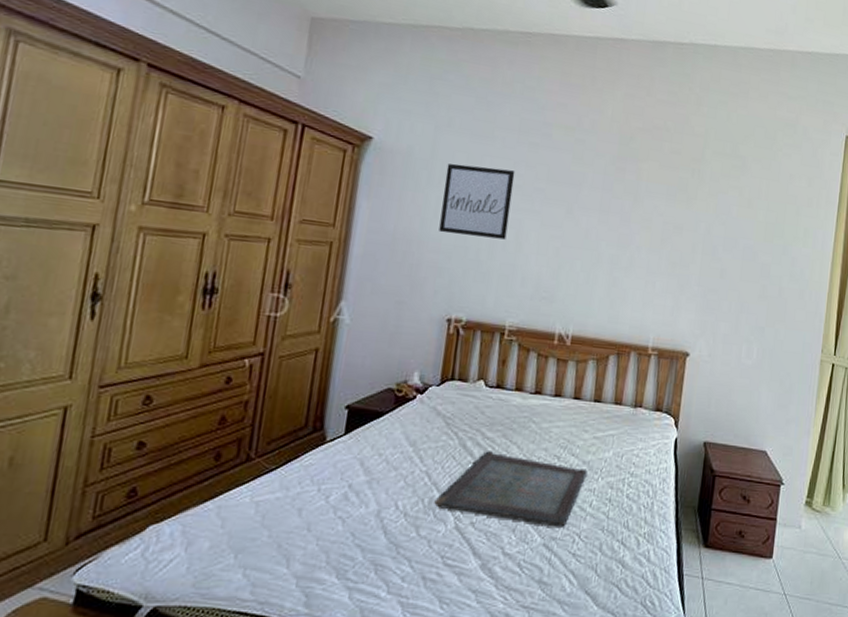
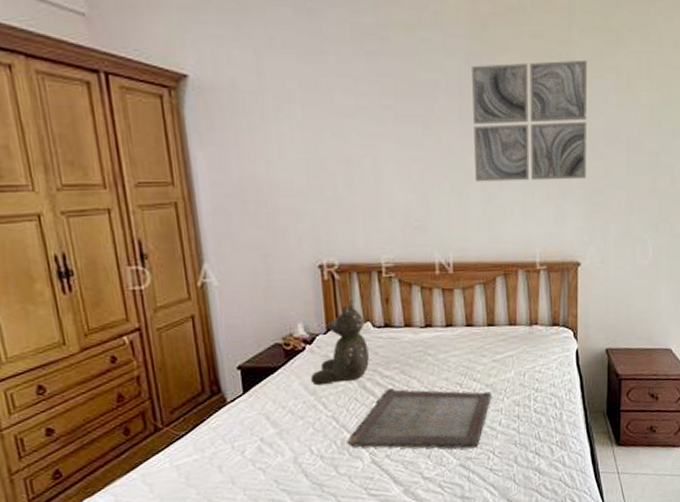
teddy bear: none [413,356,479,438] -> present [310,300,369,386]
wall art: present [439,163,516,240] -> none [279,89,363,174]
wall art: none [605,167,716,278] -> present [472,59,588,182]

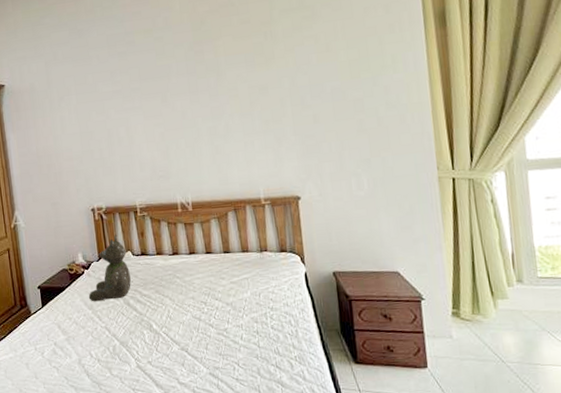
serving tray: present [346,388,492,449] -> none [117,305,233,359]
wall art: present [472,59,588,182] -> none [195,33,298,138]

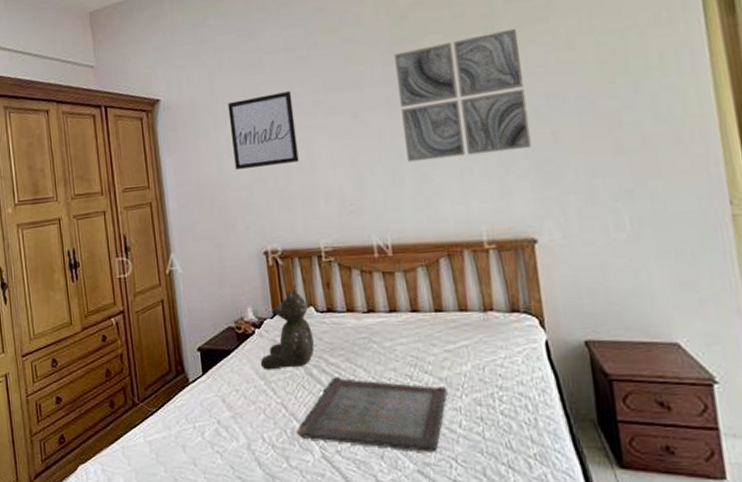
wall art: none [61,80,120,144] -> present [227,91,299,171]
serving tray: none [117,305,233,359] -> present [296,377,448,452]
wall art: none [195,33,298,138] -> present [394,28,532,162]

